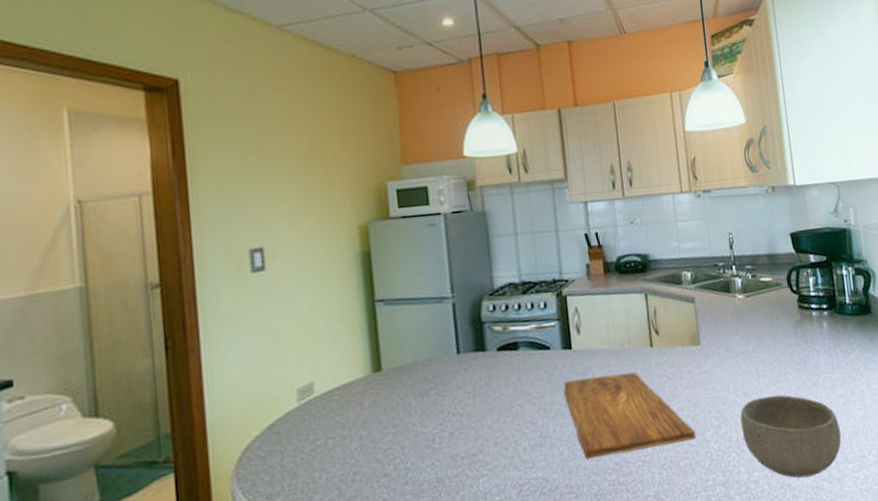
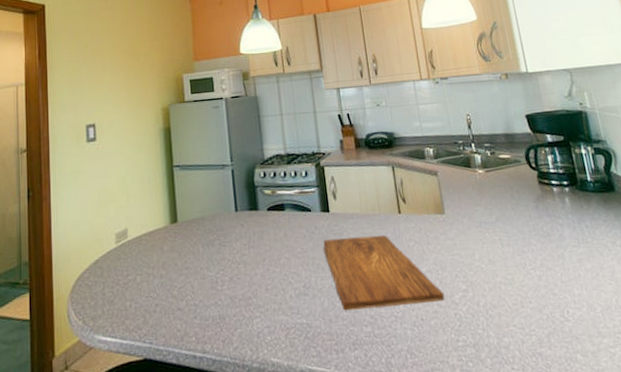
bowl: present [740,394,842,478] -> none [487,264,593,348]

